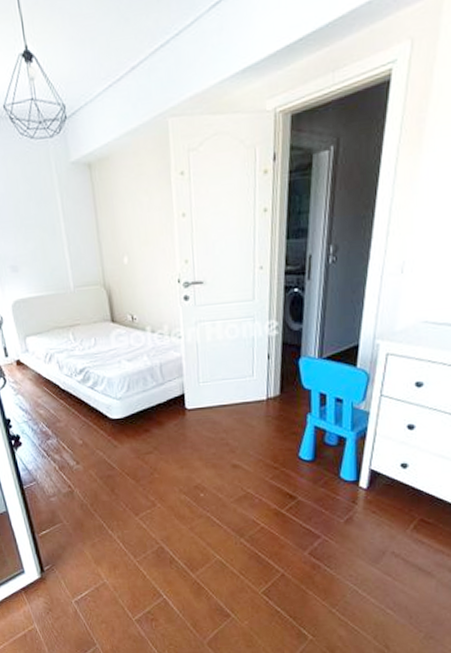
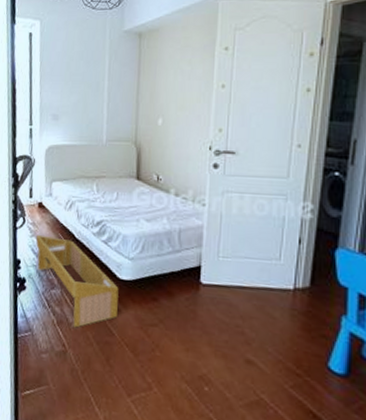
basket: none [22,391,114,470] -> present [36,235,119,328]

